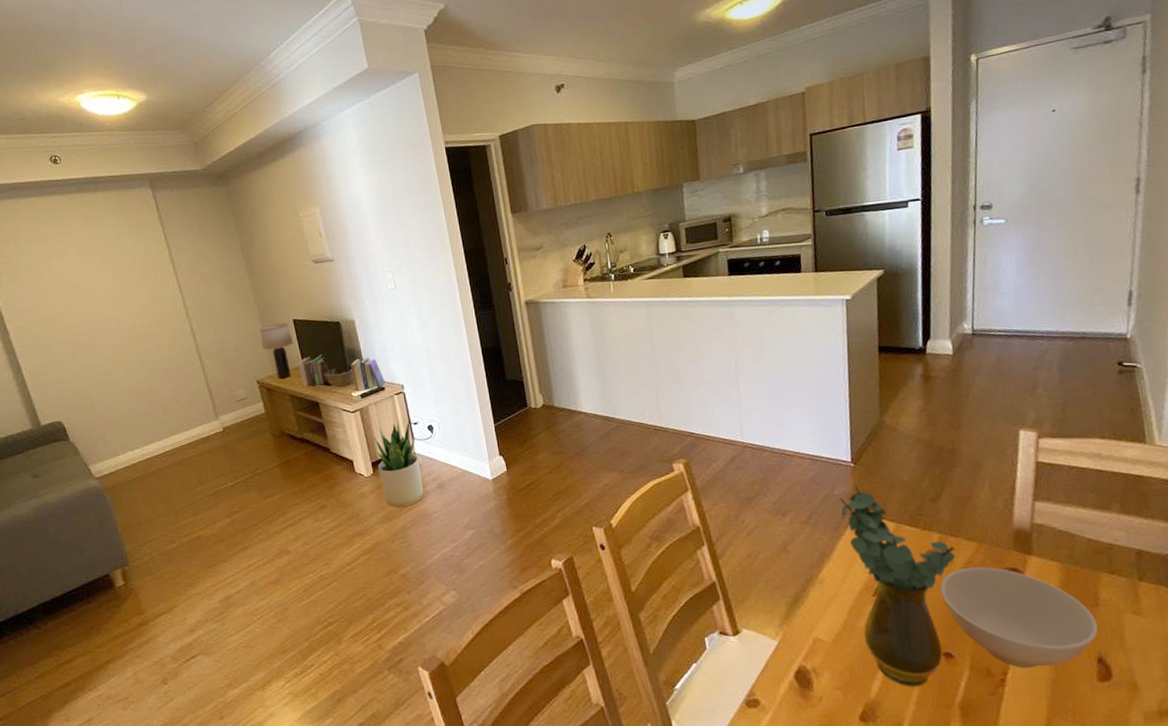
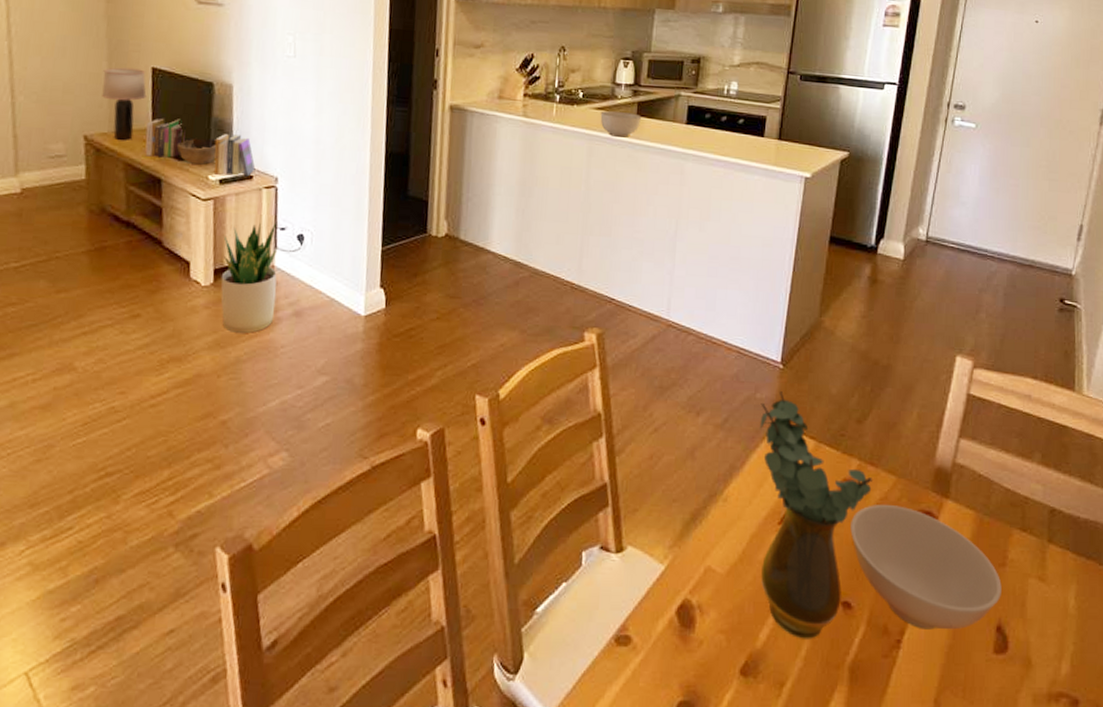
bowl: none [651,276,689,299] -> present [600,111,642,138]

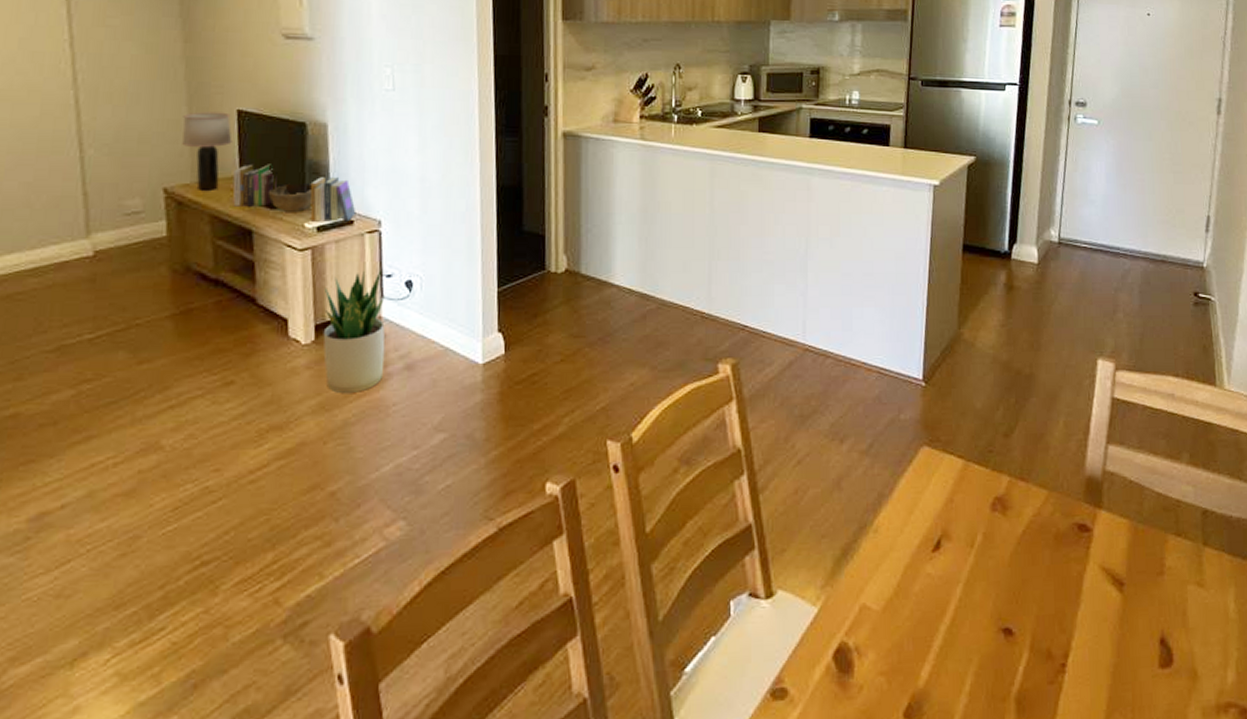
bowl: present [600,111,642,138] -> none [721,128,764,155]
vase: present [759,391,872,639] -> none [905,410,1024,673]
bowl: present [850,505,1002,630] -> none [1006,520,1162,650]

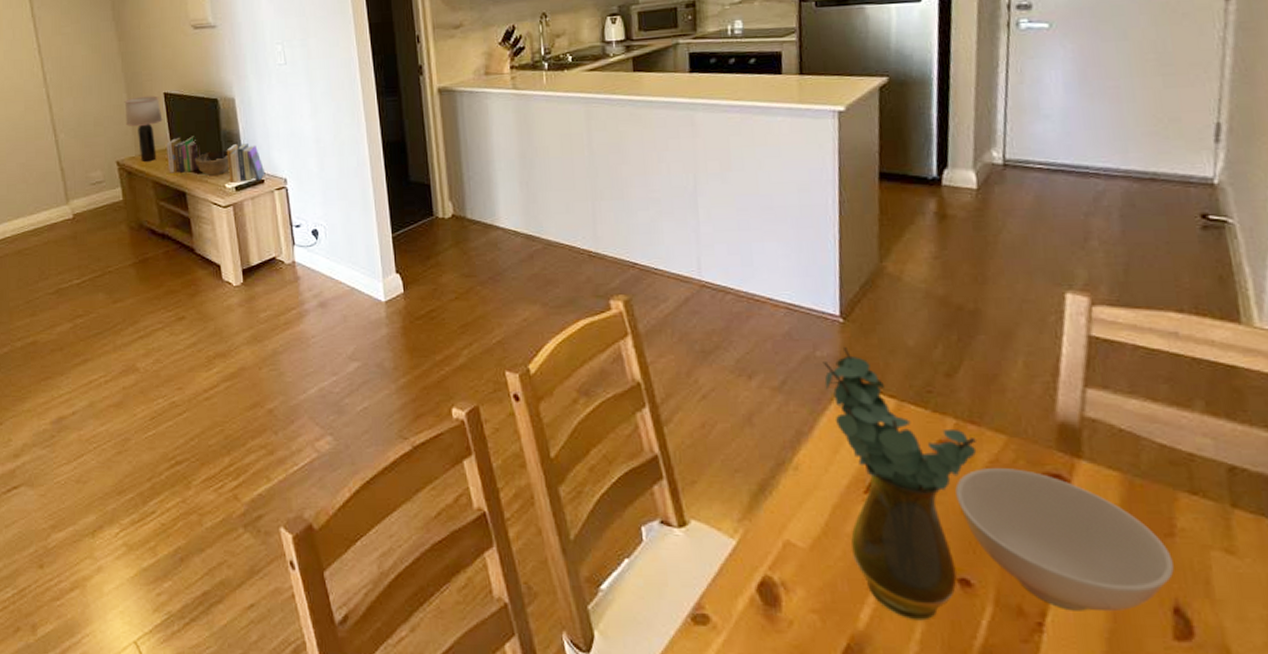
planter: present [323,268,386,393] -> none [246,220,302,327]
vase: none [905,410,1024,673] -> present [822,347,977,621]
bowl: none [1006,520,1162,650] -> present [955,468,1174,612]

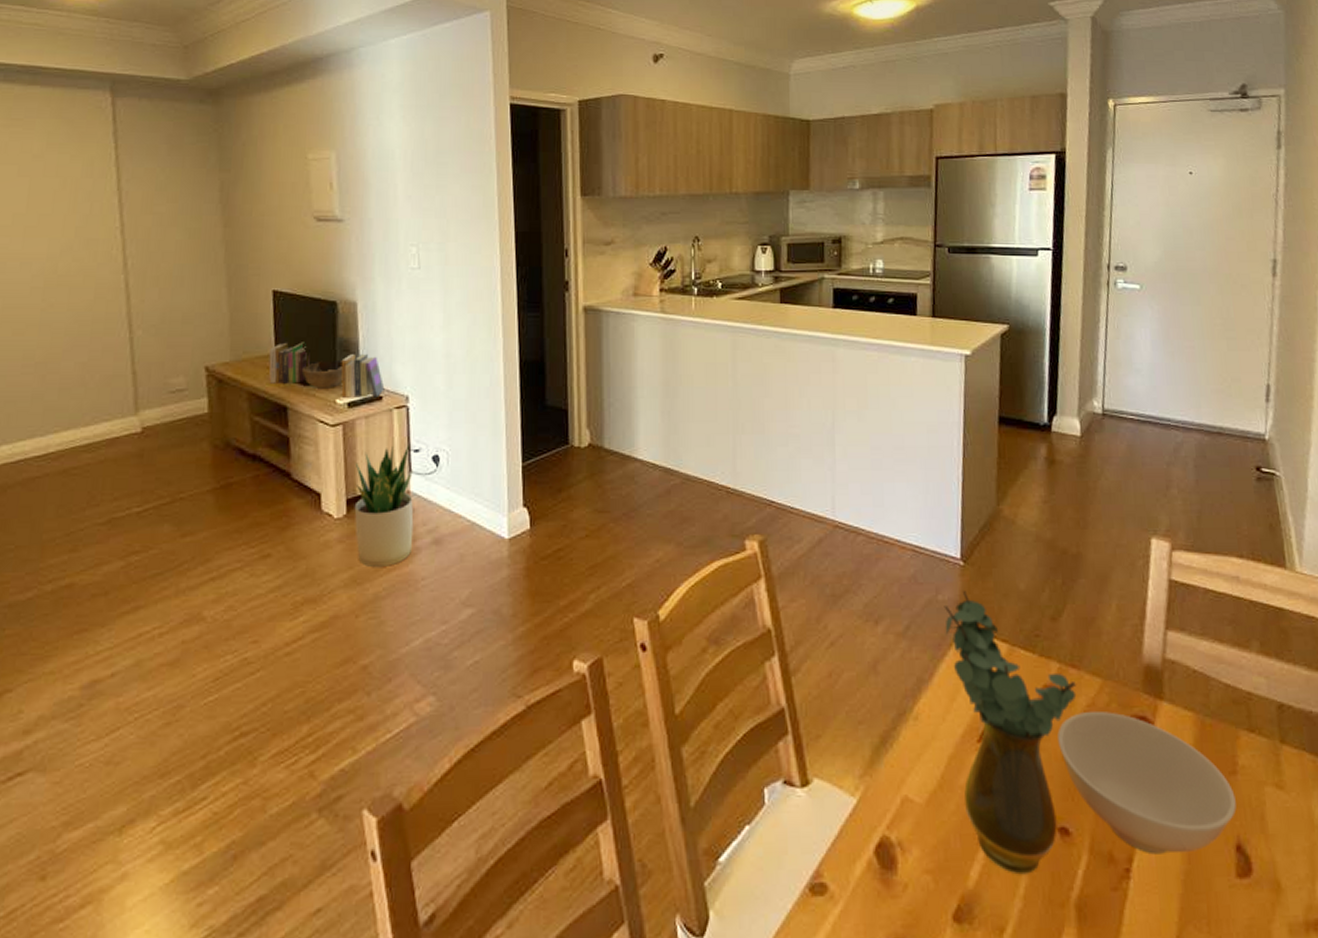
table lamp: present [124,95,163,161] -> none [222,293,268,368]
planter: none [246,220,302,327] -> present [354,443,414,567]

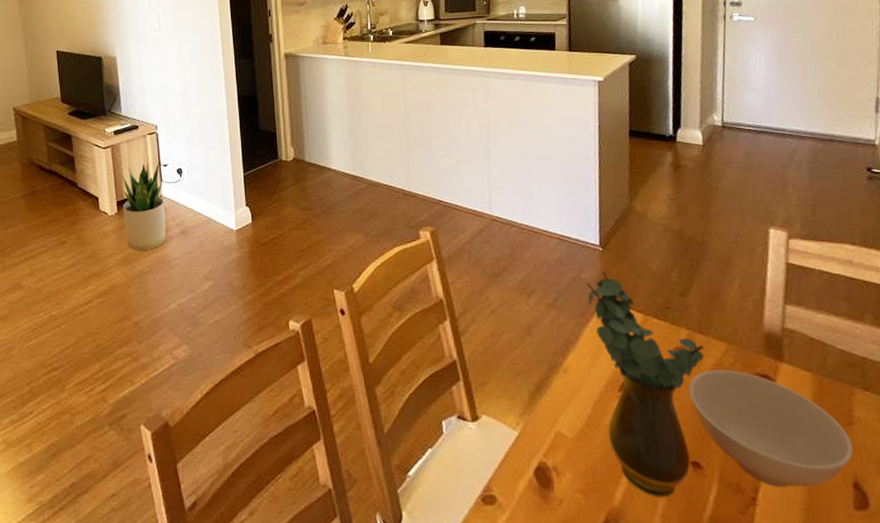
books: present [269,342,310,384] -> none [57,87,85,119]
decorative bowl: present [301,360,344,388] -> none [80,100,110,121]
books: present [341,354,385,398] -> none [107,95,140,128]

